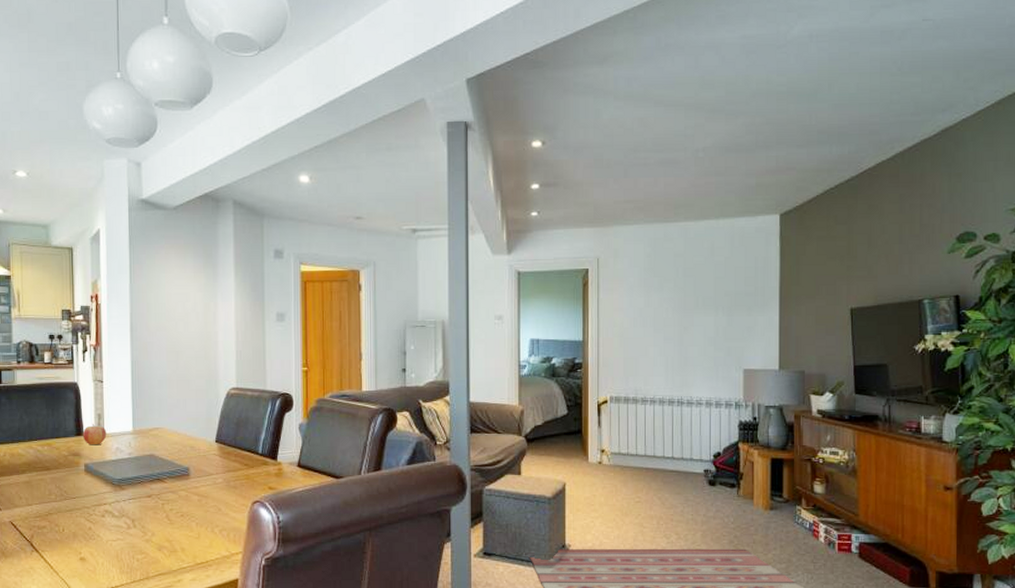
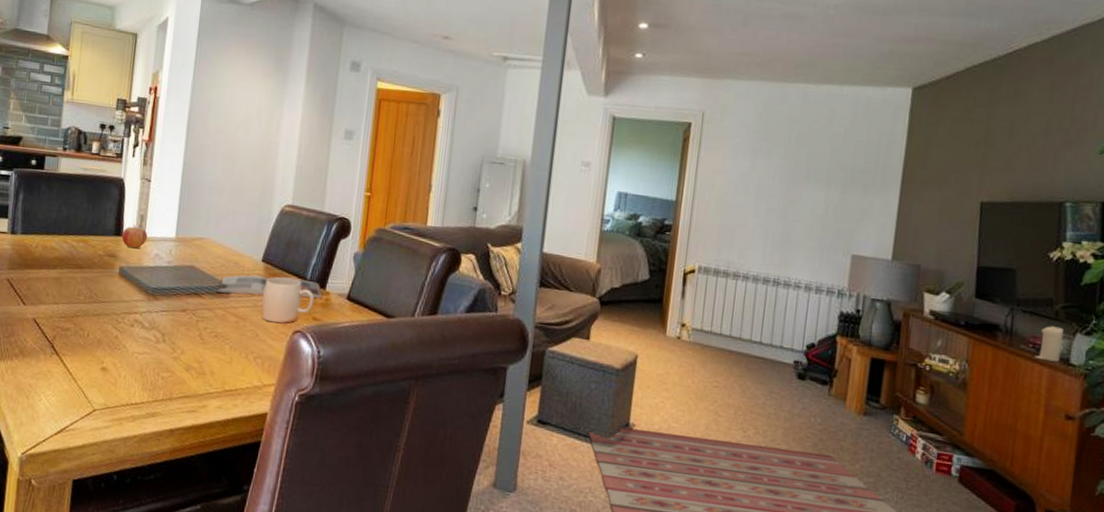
magazine: none [177,454,275,476] -> present [216,275,323,299]
mug: none [219,454,268,497] -> present [261,276,315,324]
candle: none [912,410,934,441] -> present [1034,326,1063,362]

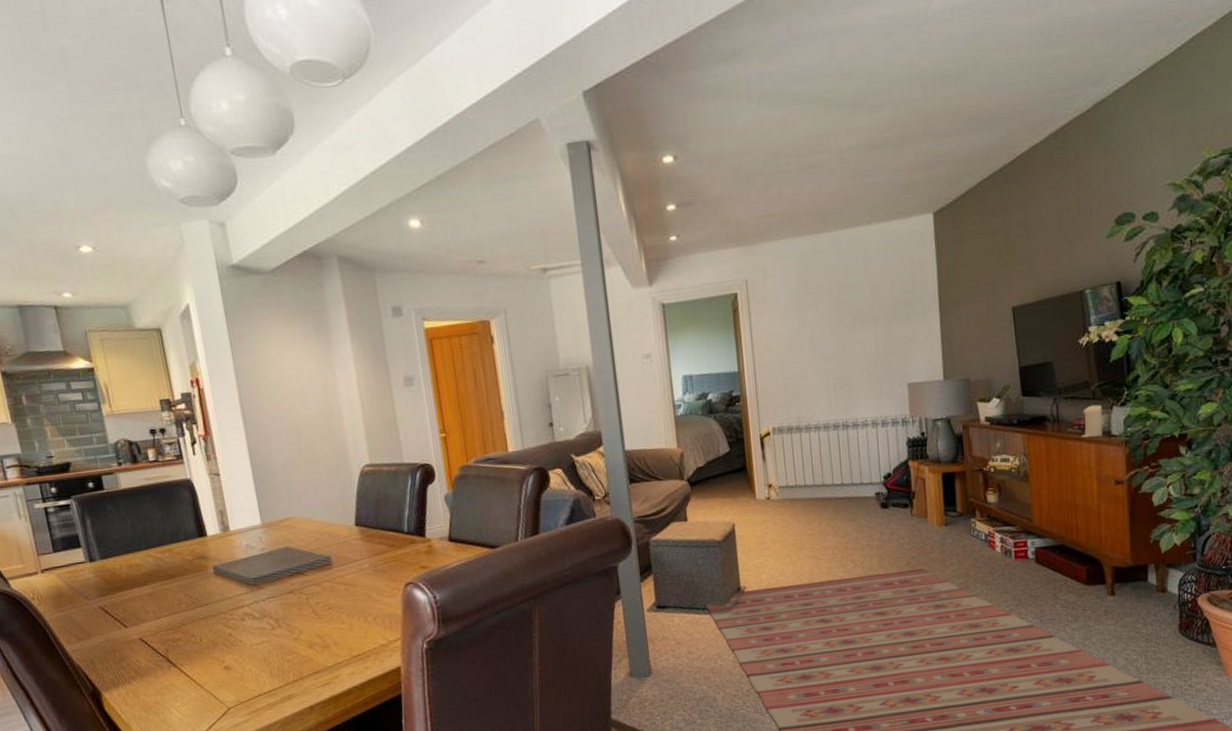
fruit: present [121,224,148,249] -> none [205,521,234,546]
magazine: present [216,275,323,299] -> none [317,532,425,567]
mug: present [261,276,315,324] -> none [364,533,418,582]

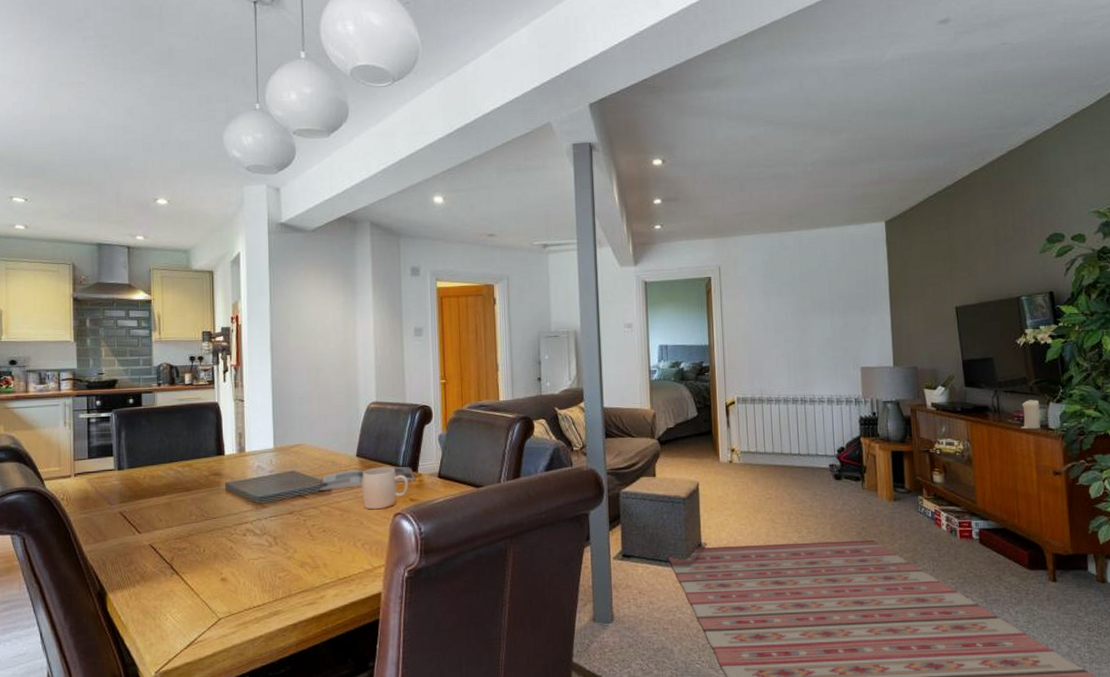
magazine: none [317,532,425,567] -> present [318,466,416,492]
mug: none [364,533,418,582] -> present [361,466,409,510]

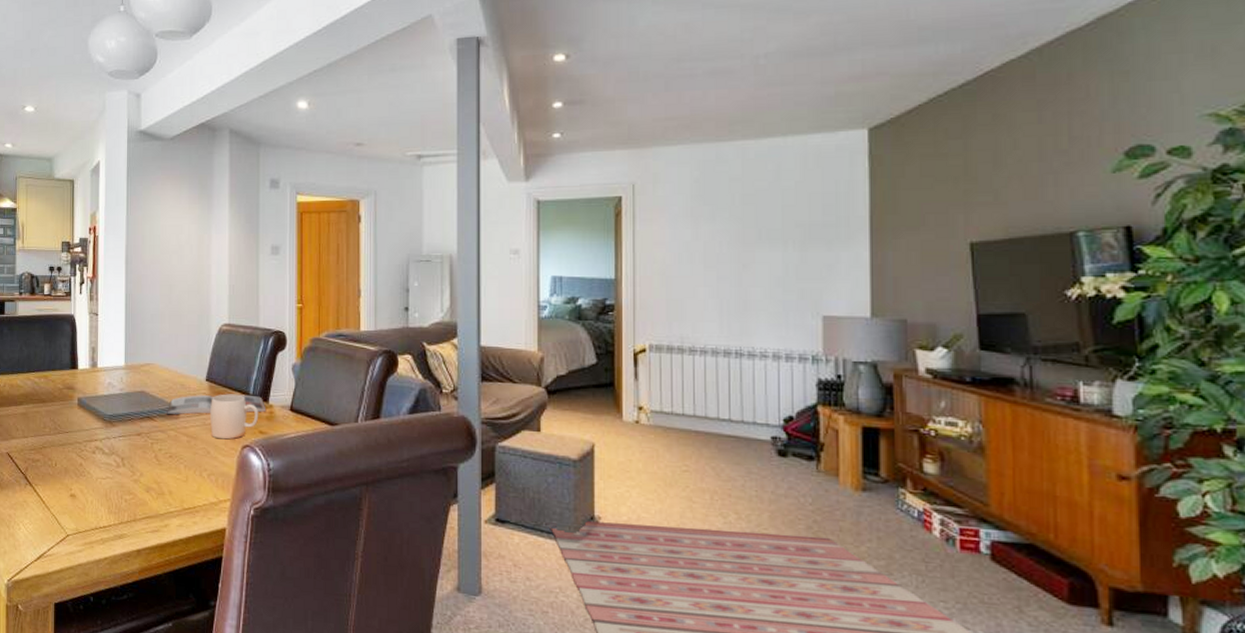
candle: present [1020,399,1040,430] -> none [1065,374,1099,415]

